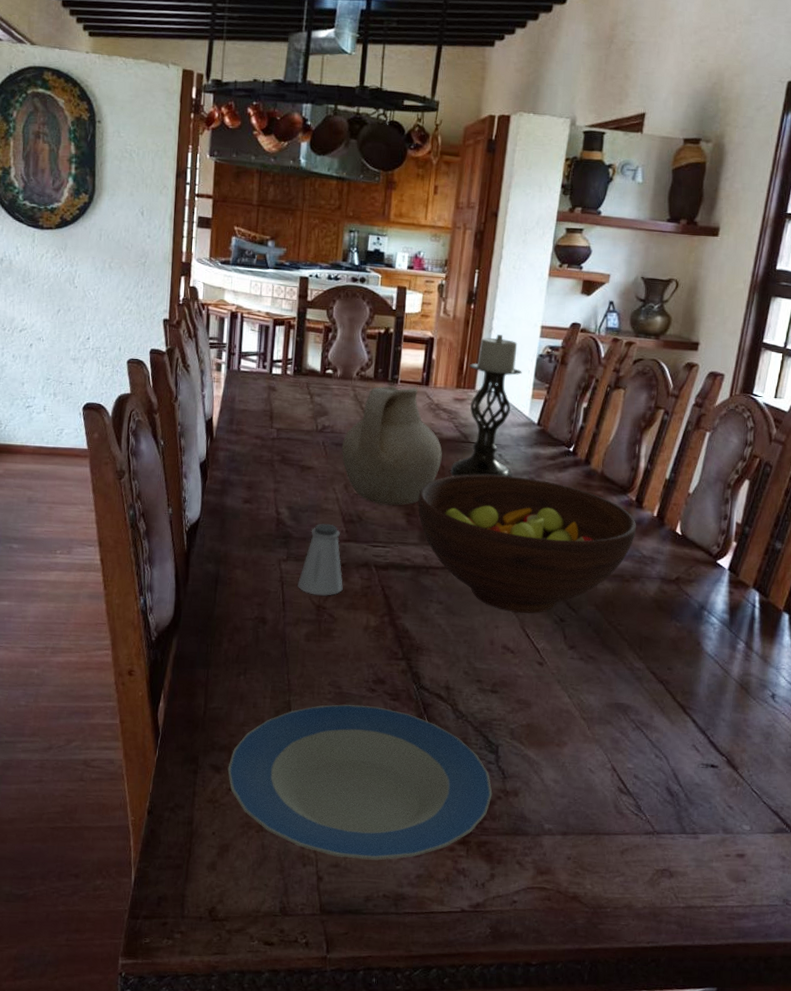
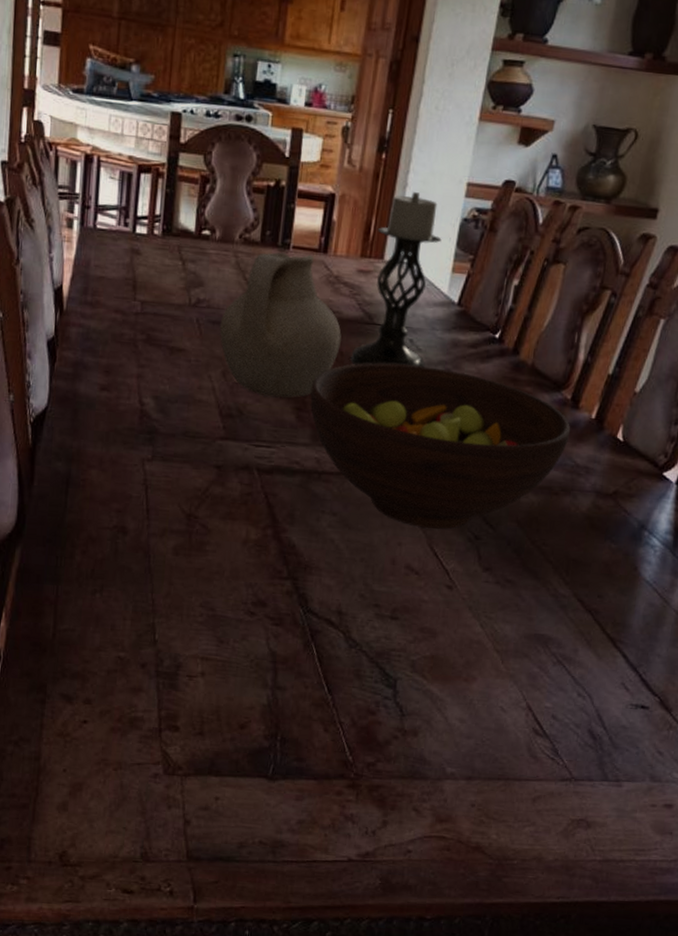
plate: present [227,704,493,860] -> none [80,628,388,804]
saltshaker: present [297,523,343,596] -> none [164,417,219,503]

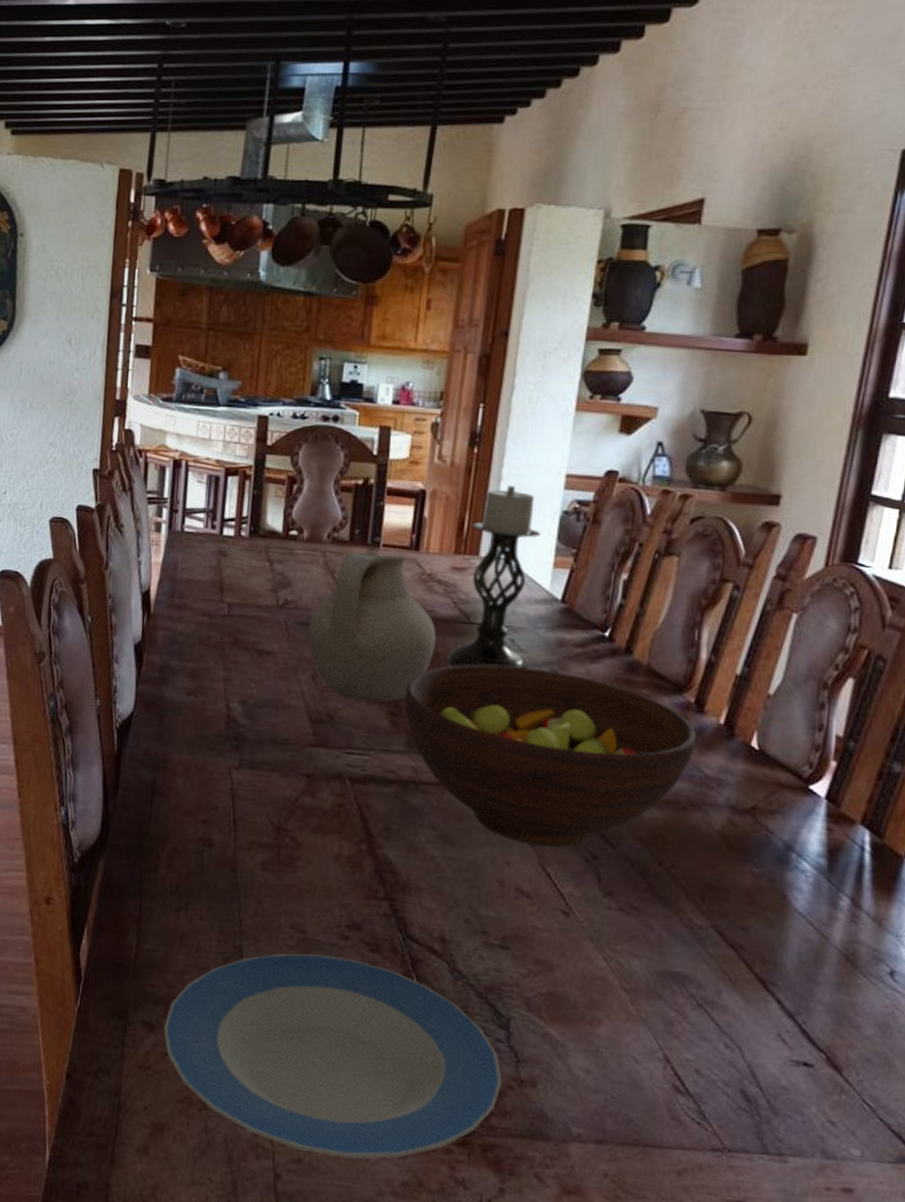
plate: none [80,628,388,804] -> present [163,953,502,1159]

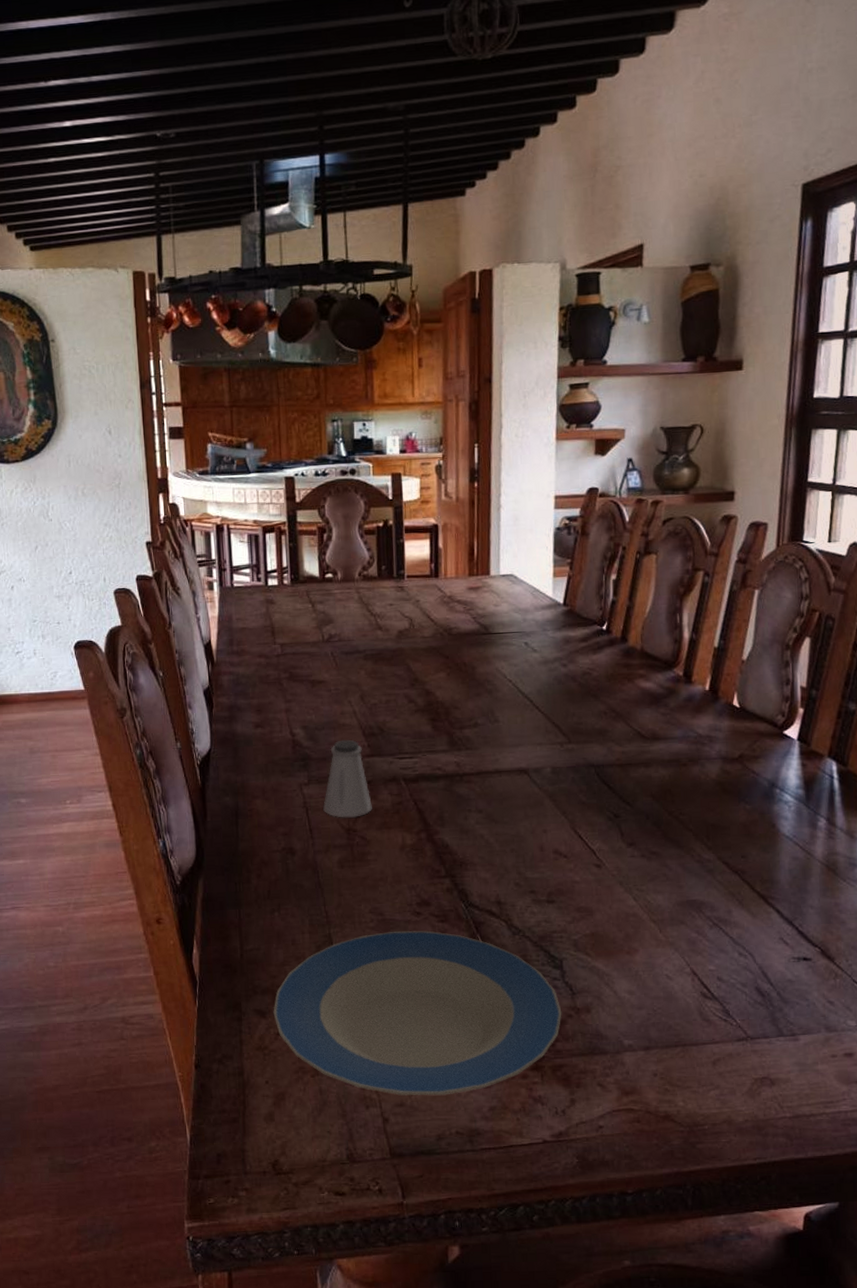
saltshaker: none [252,722,309,815] -> present [323,739,372,818]
ceramic pitcher: present [308,551,437,703] -> none [352,580,463,713]
fruit bowl: present [405,664,697,847] -> none [442,664,688,813]
candle holder: present [447,486,541,669] -> none [473,511,543,673]

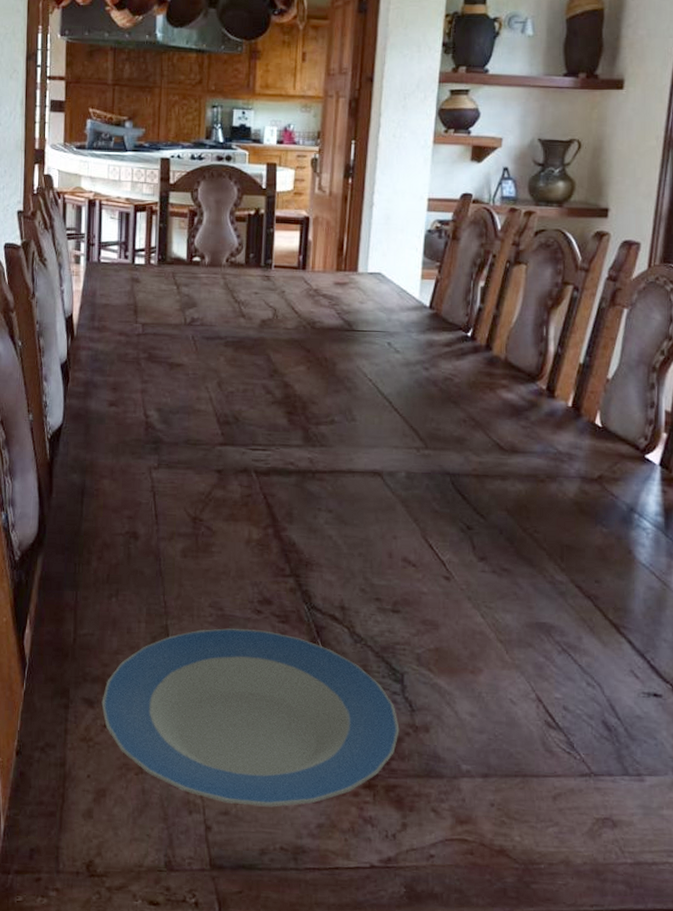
saltshaker: present [323,739,372,818] -> none [171,425,221,507]

